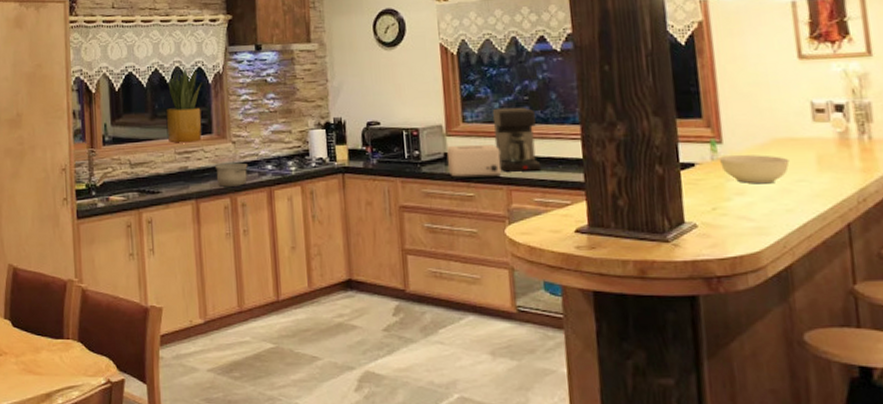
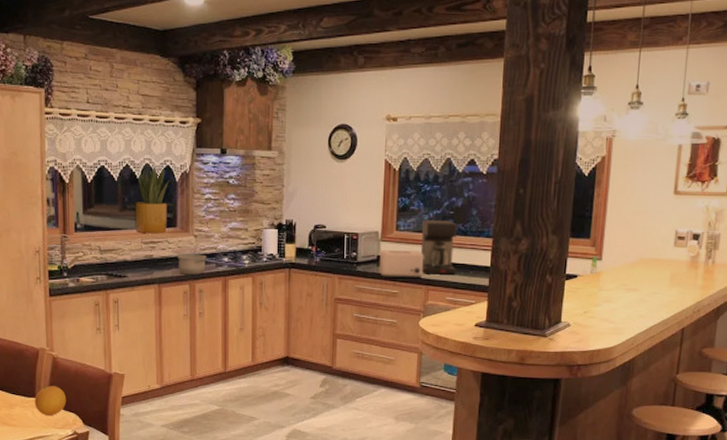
fruit: none [62,324,98,360] -> present [34,386,67,415]
bowl: present [718,155,790,184] -> none [596,271,650,295]

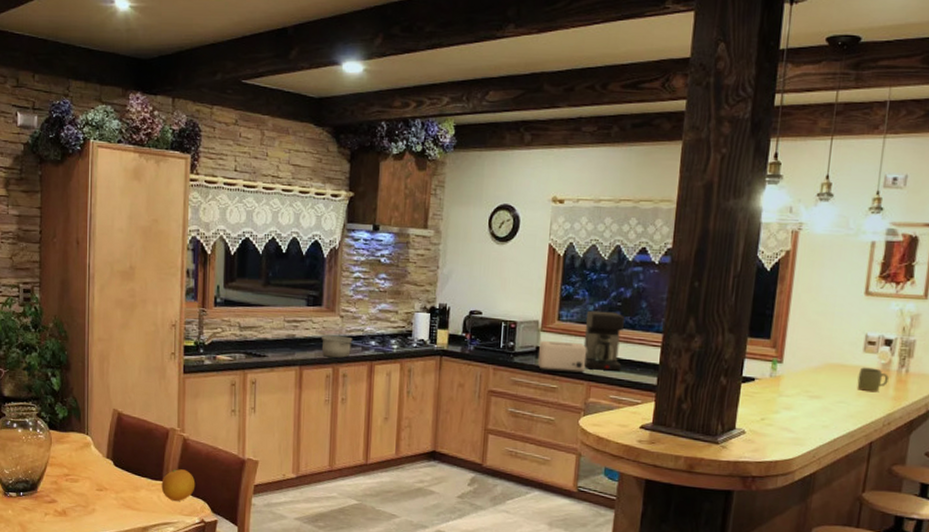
planter: present [134,167,170,234] -> none [278,241,317,313]
mug: none [669,260,697,283] -> present [857,367,889,392]

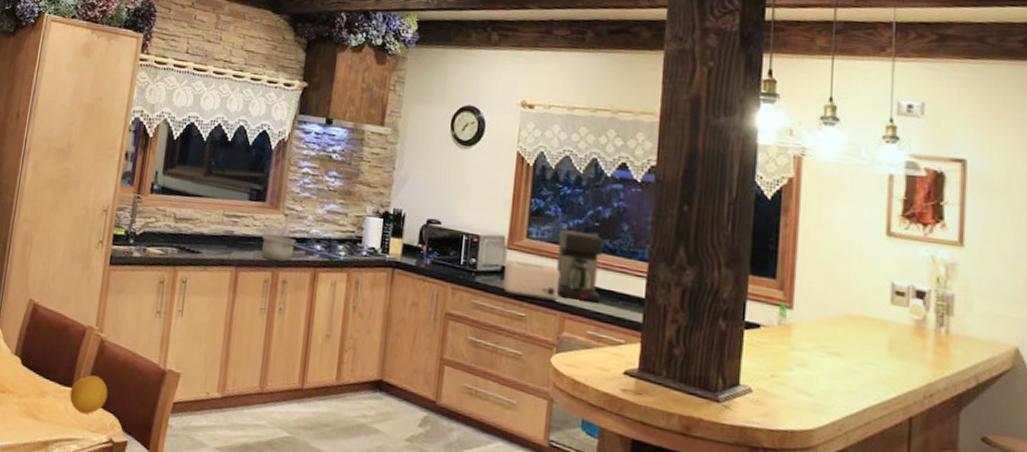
mug: present [857,367,889,392] -> none [886,322,925,355]

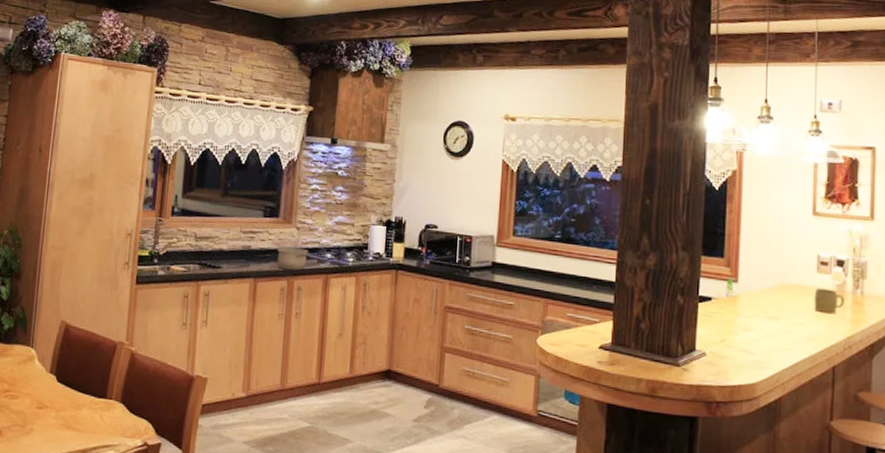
fruit: present [69,374,108,414] -> none [104,385,141,421]
toaster: present [502,259,562,303] -> none [493,255,544,291]
coffee maker: present [556,229,603,303] -> none [539,226,579,288]
mug: none [886,322,925,355] -> present [814,288,844,314]

